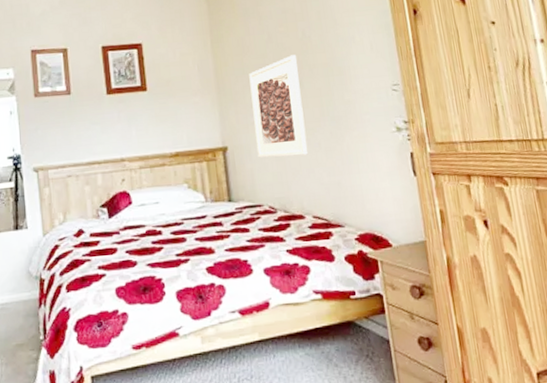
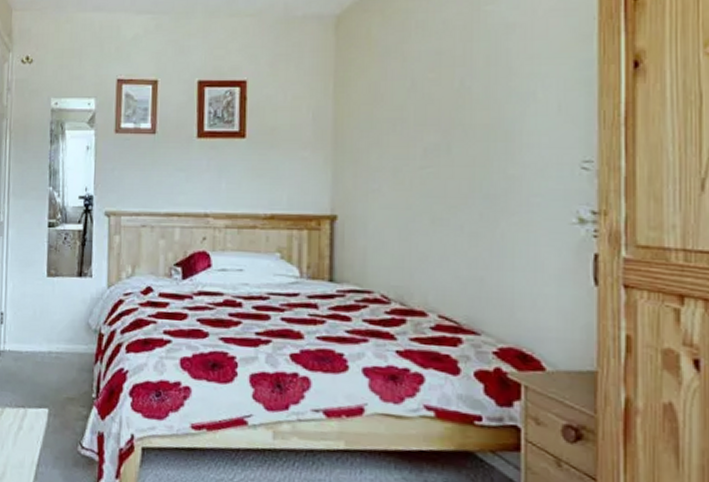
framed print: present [249,55,308,158] -> none [375,109,448,238]

